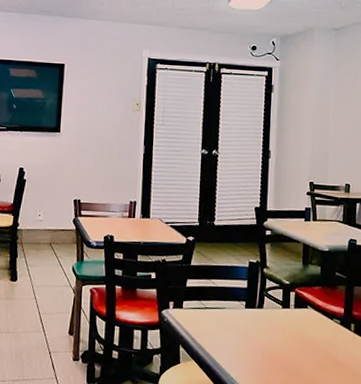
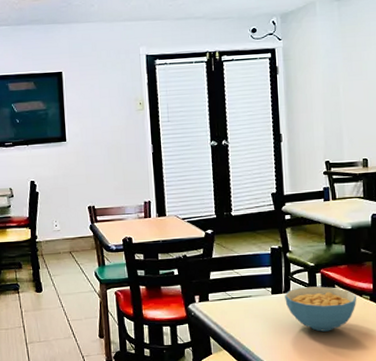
cereal bowl: none [258,304,328,352] -> present [285,286,357,332]

